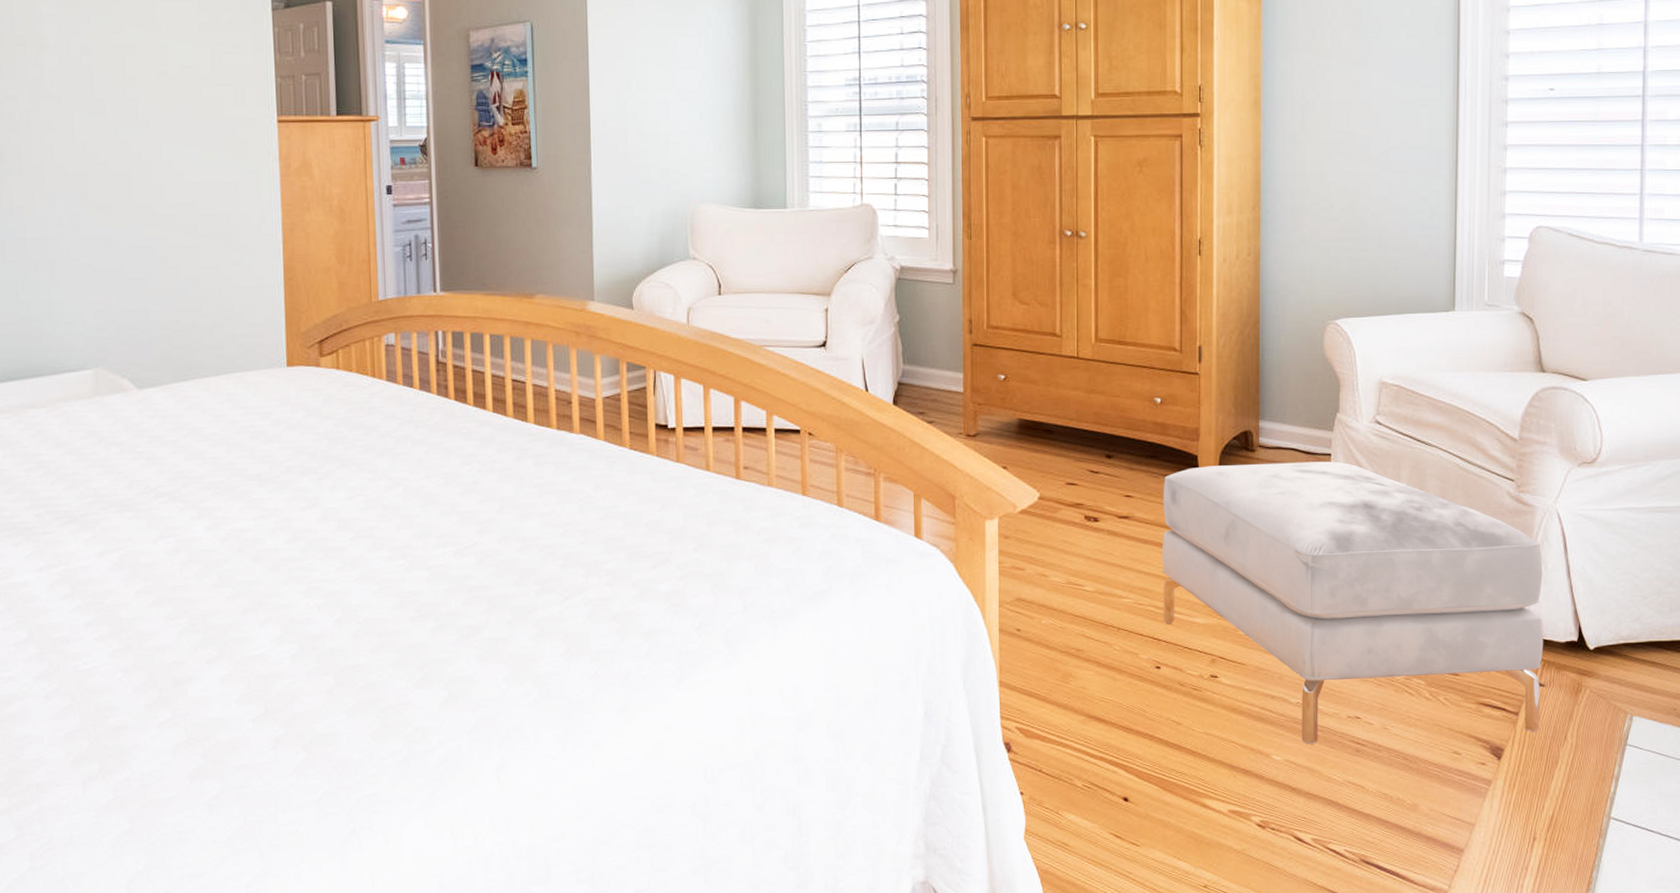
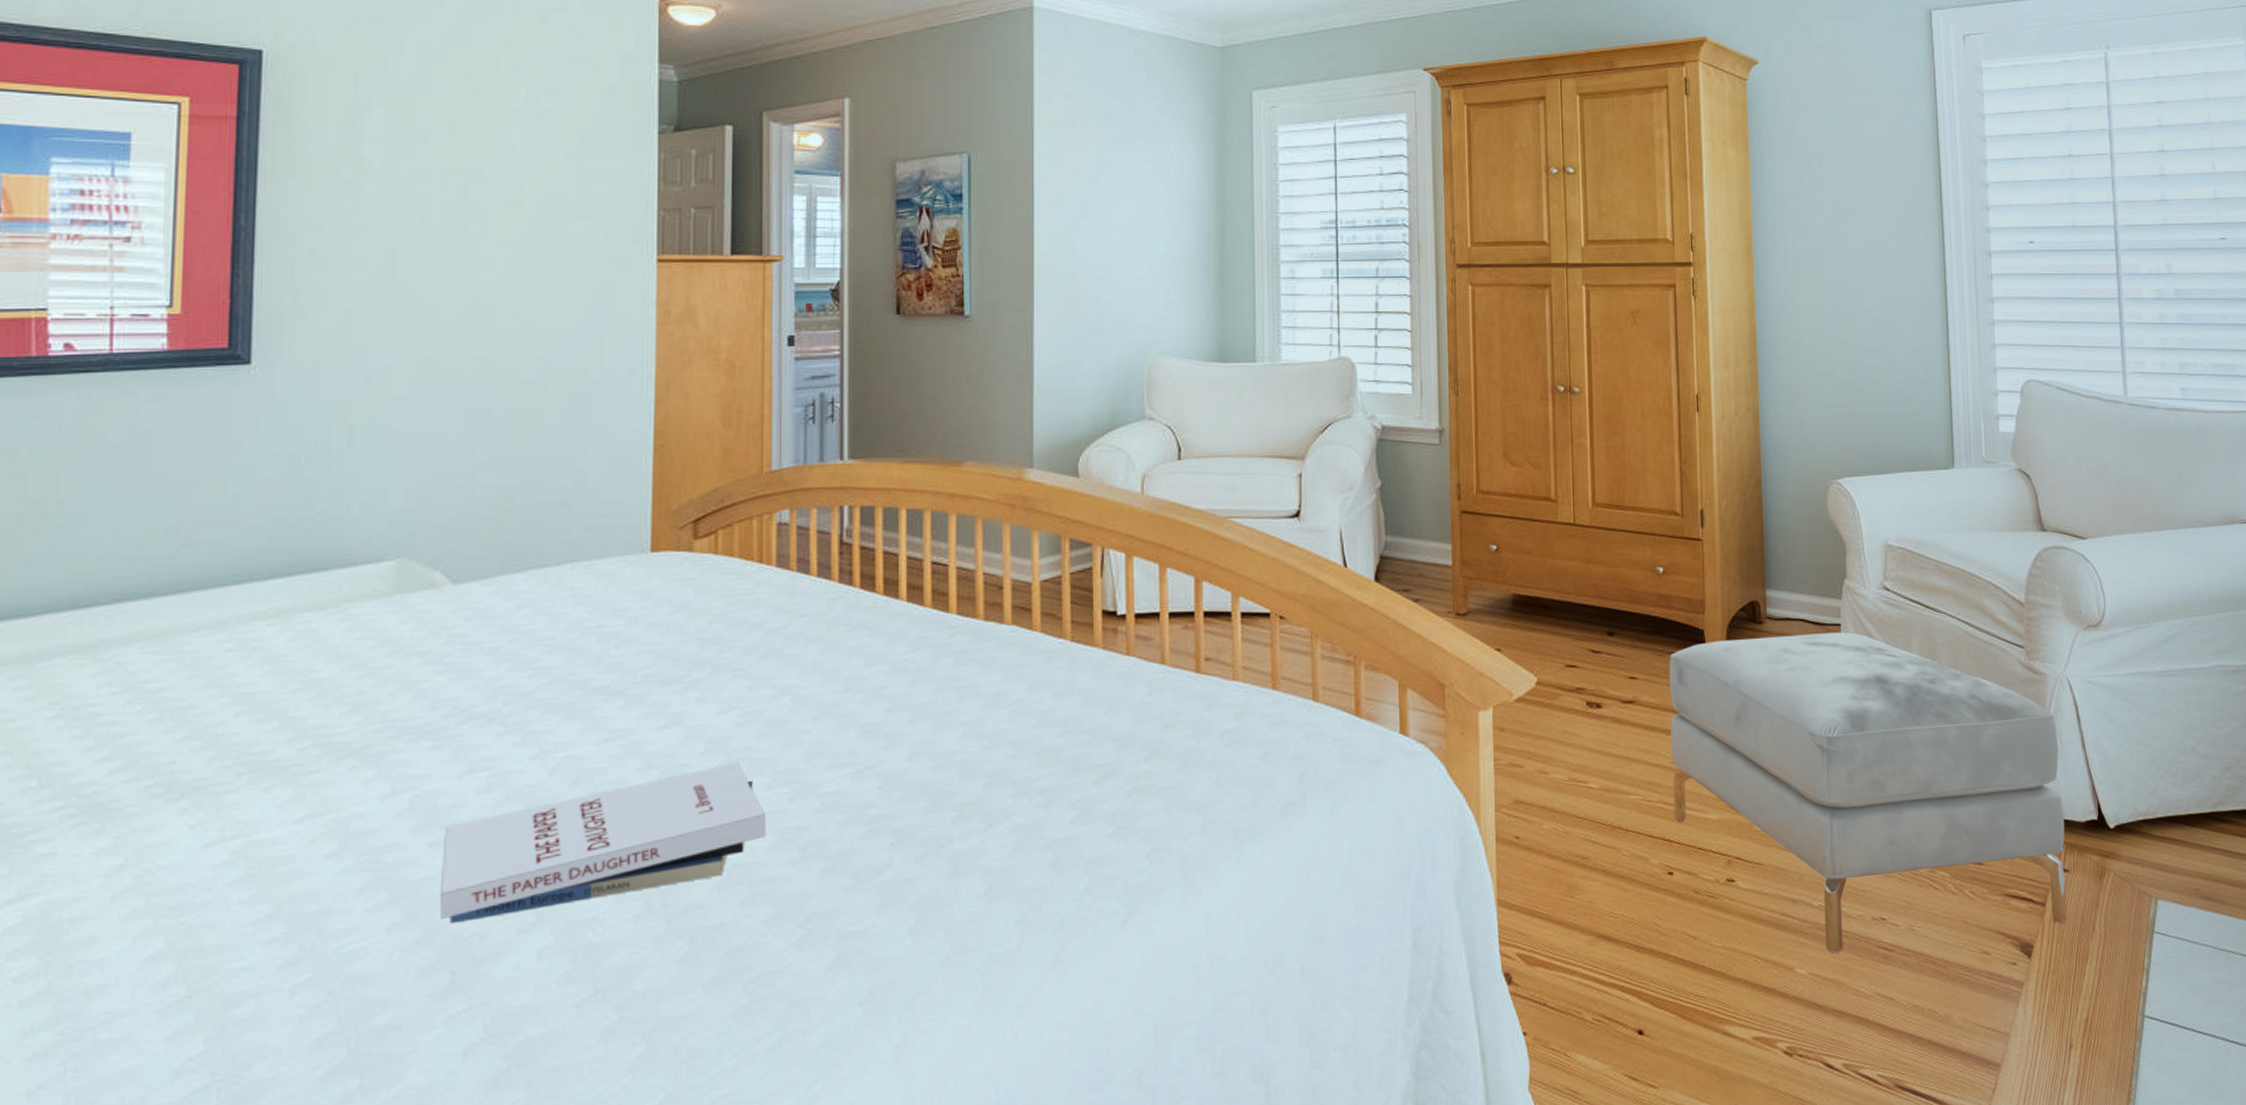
books: none [146,538,389,654] -> present [439,762,766,924]

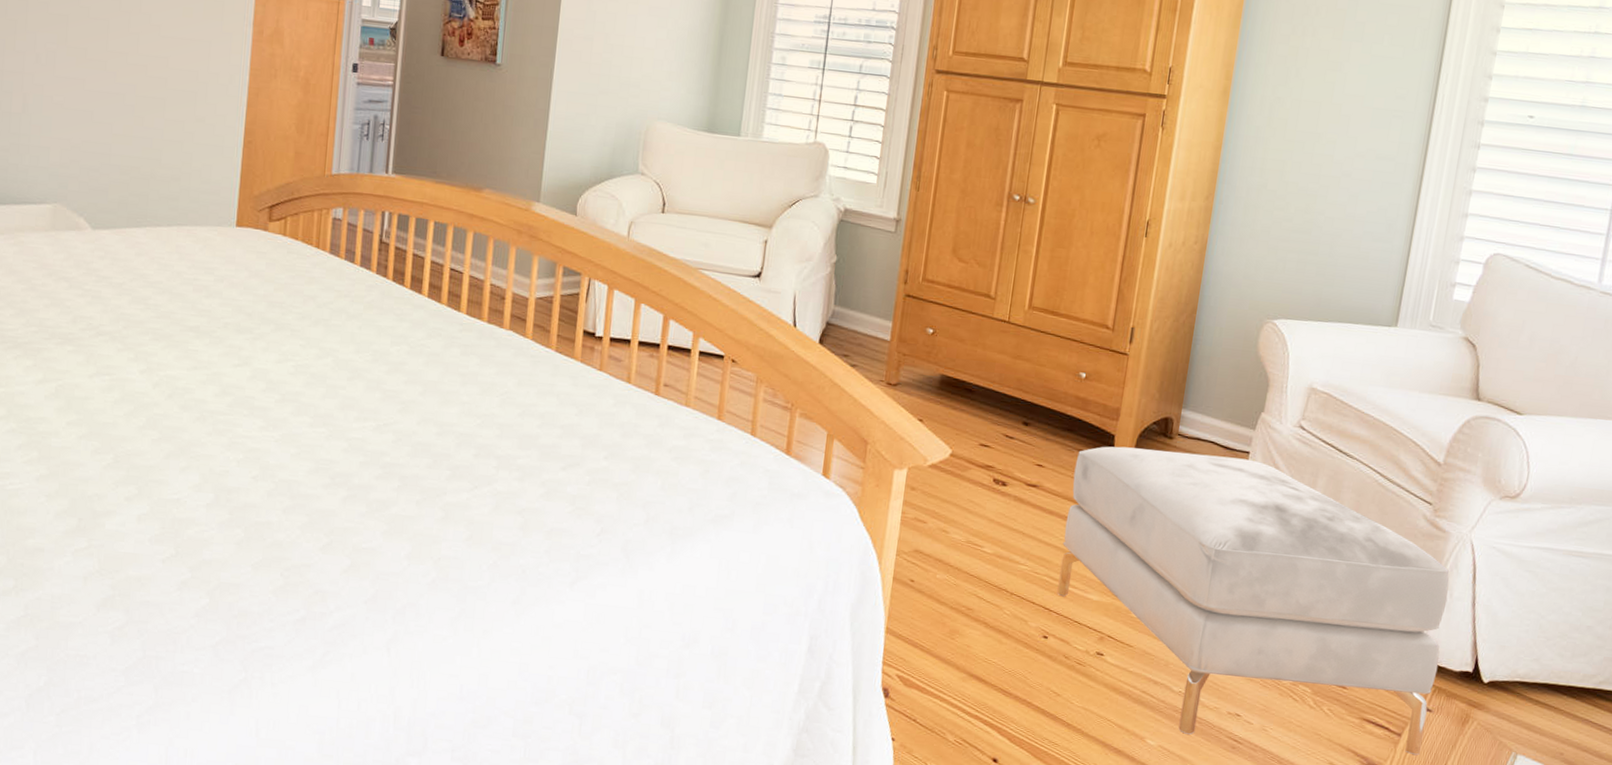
books: present [439,762,766,924] -> none [73,401,307,487]

